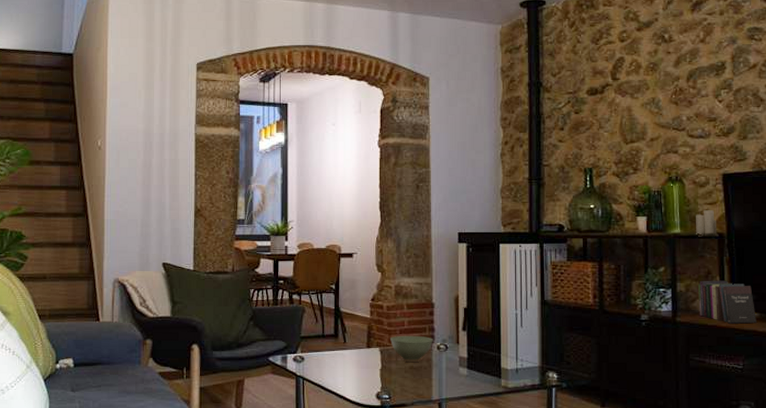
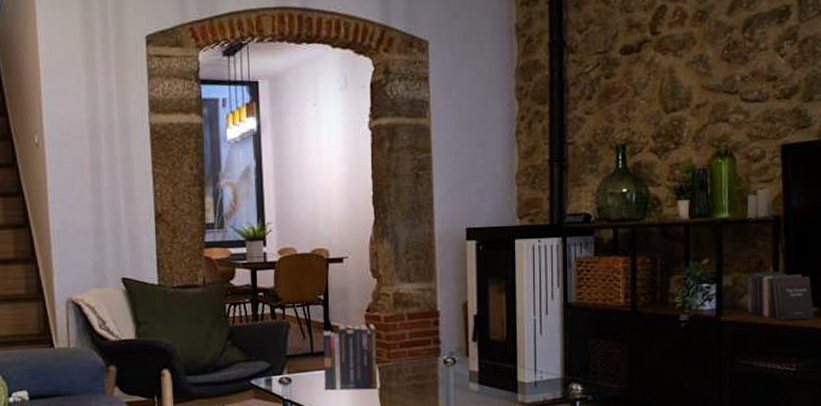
books: none [333,311,379,370] -> present [323,324,378,391]
bowl: present [390,335,433,362] -> none [389,349,439,379]

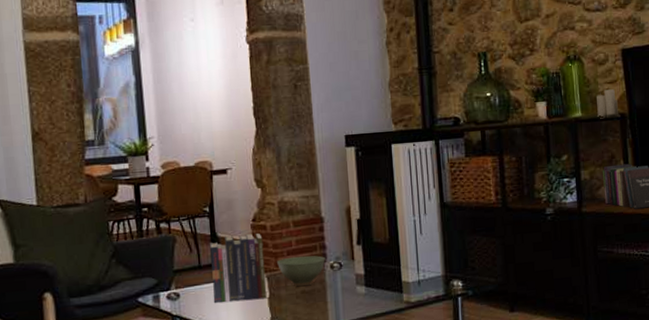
bowl: none [389,349,439,379] -> present [277,255,326,286]

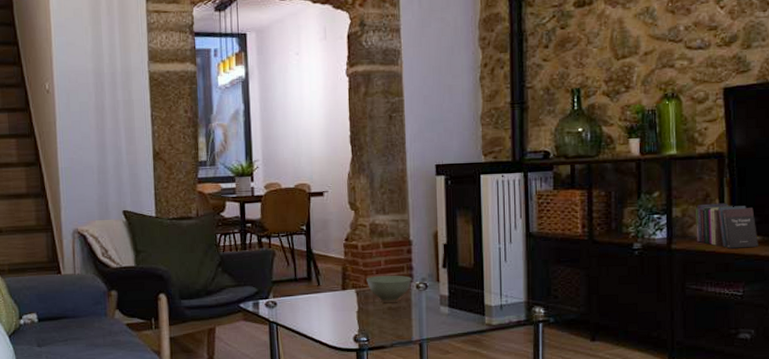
books: present [210,233,267,304] -> none [306,252,356,314]
candle: present [597,87,621,119] -> none [694,126,718,157]

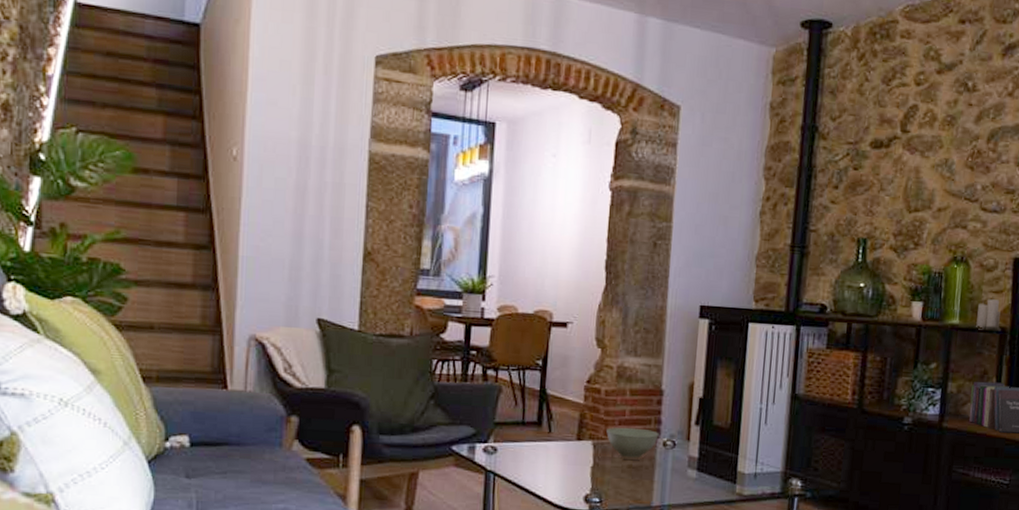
candle: none [694,126,718,157] -> present [976,297,1001,332]

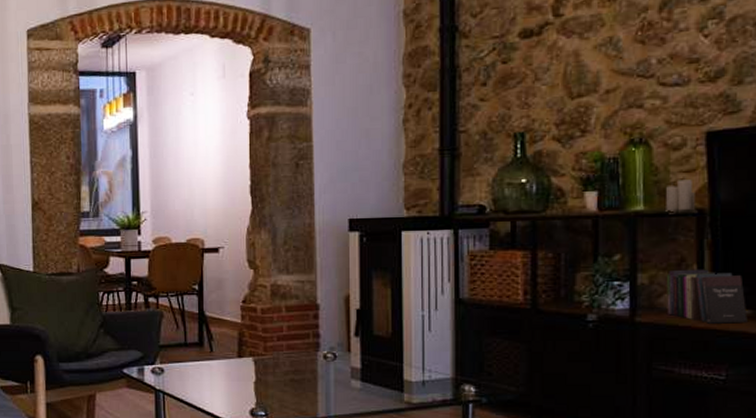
bowl: present [606,427,659,460] -> none [266,342,319,373]

